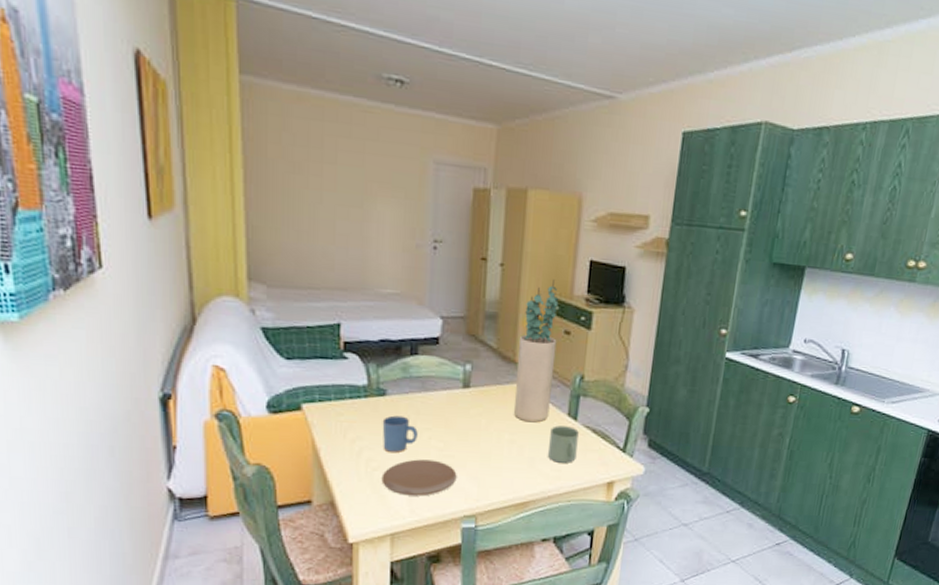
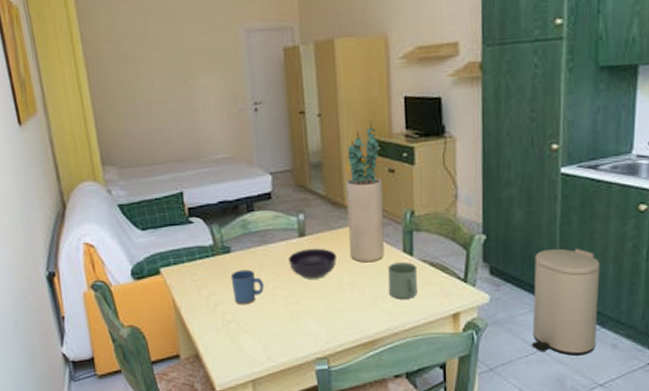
plate: present [381,459,457,497] -> none [236,308,305,344]
bowl: none [448,401,499,434] -> present [288,248,337,279]
pedal bin: none [676,428,748,532] -> present [531,248,600,356]

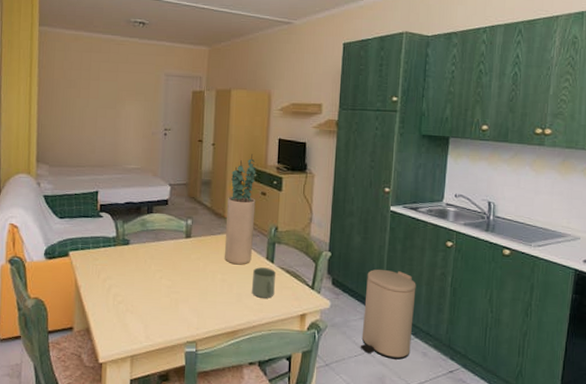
mug: present [230,269,264,304] -> none [126,260,152,289]
bowl: present [288,248,337,279] -> none [175,248,213,274]

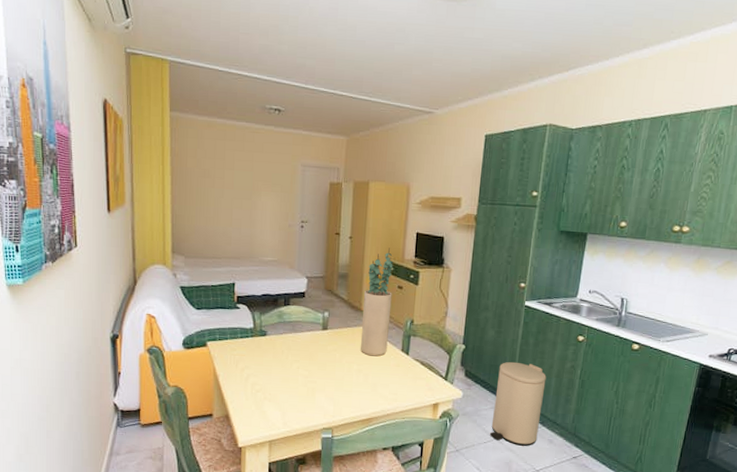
cup: present [251,267,276,298] -> none [386,359,410,388]

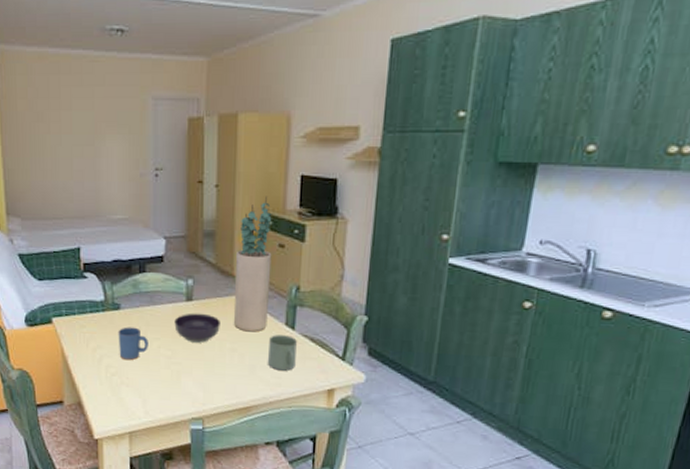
mug: none [263,350,289,379] -> present [118,327,148,360]
bowl: none [312,340,350,365] -> present [174,313,220,343]
cup: none [386,359,410,388] -> present [267,335,297,371]
pedal bin: present [489,361,546,446] -> none [401,336,479,443]

